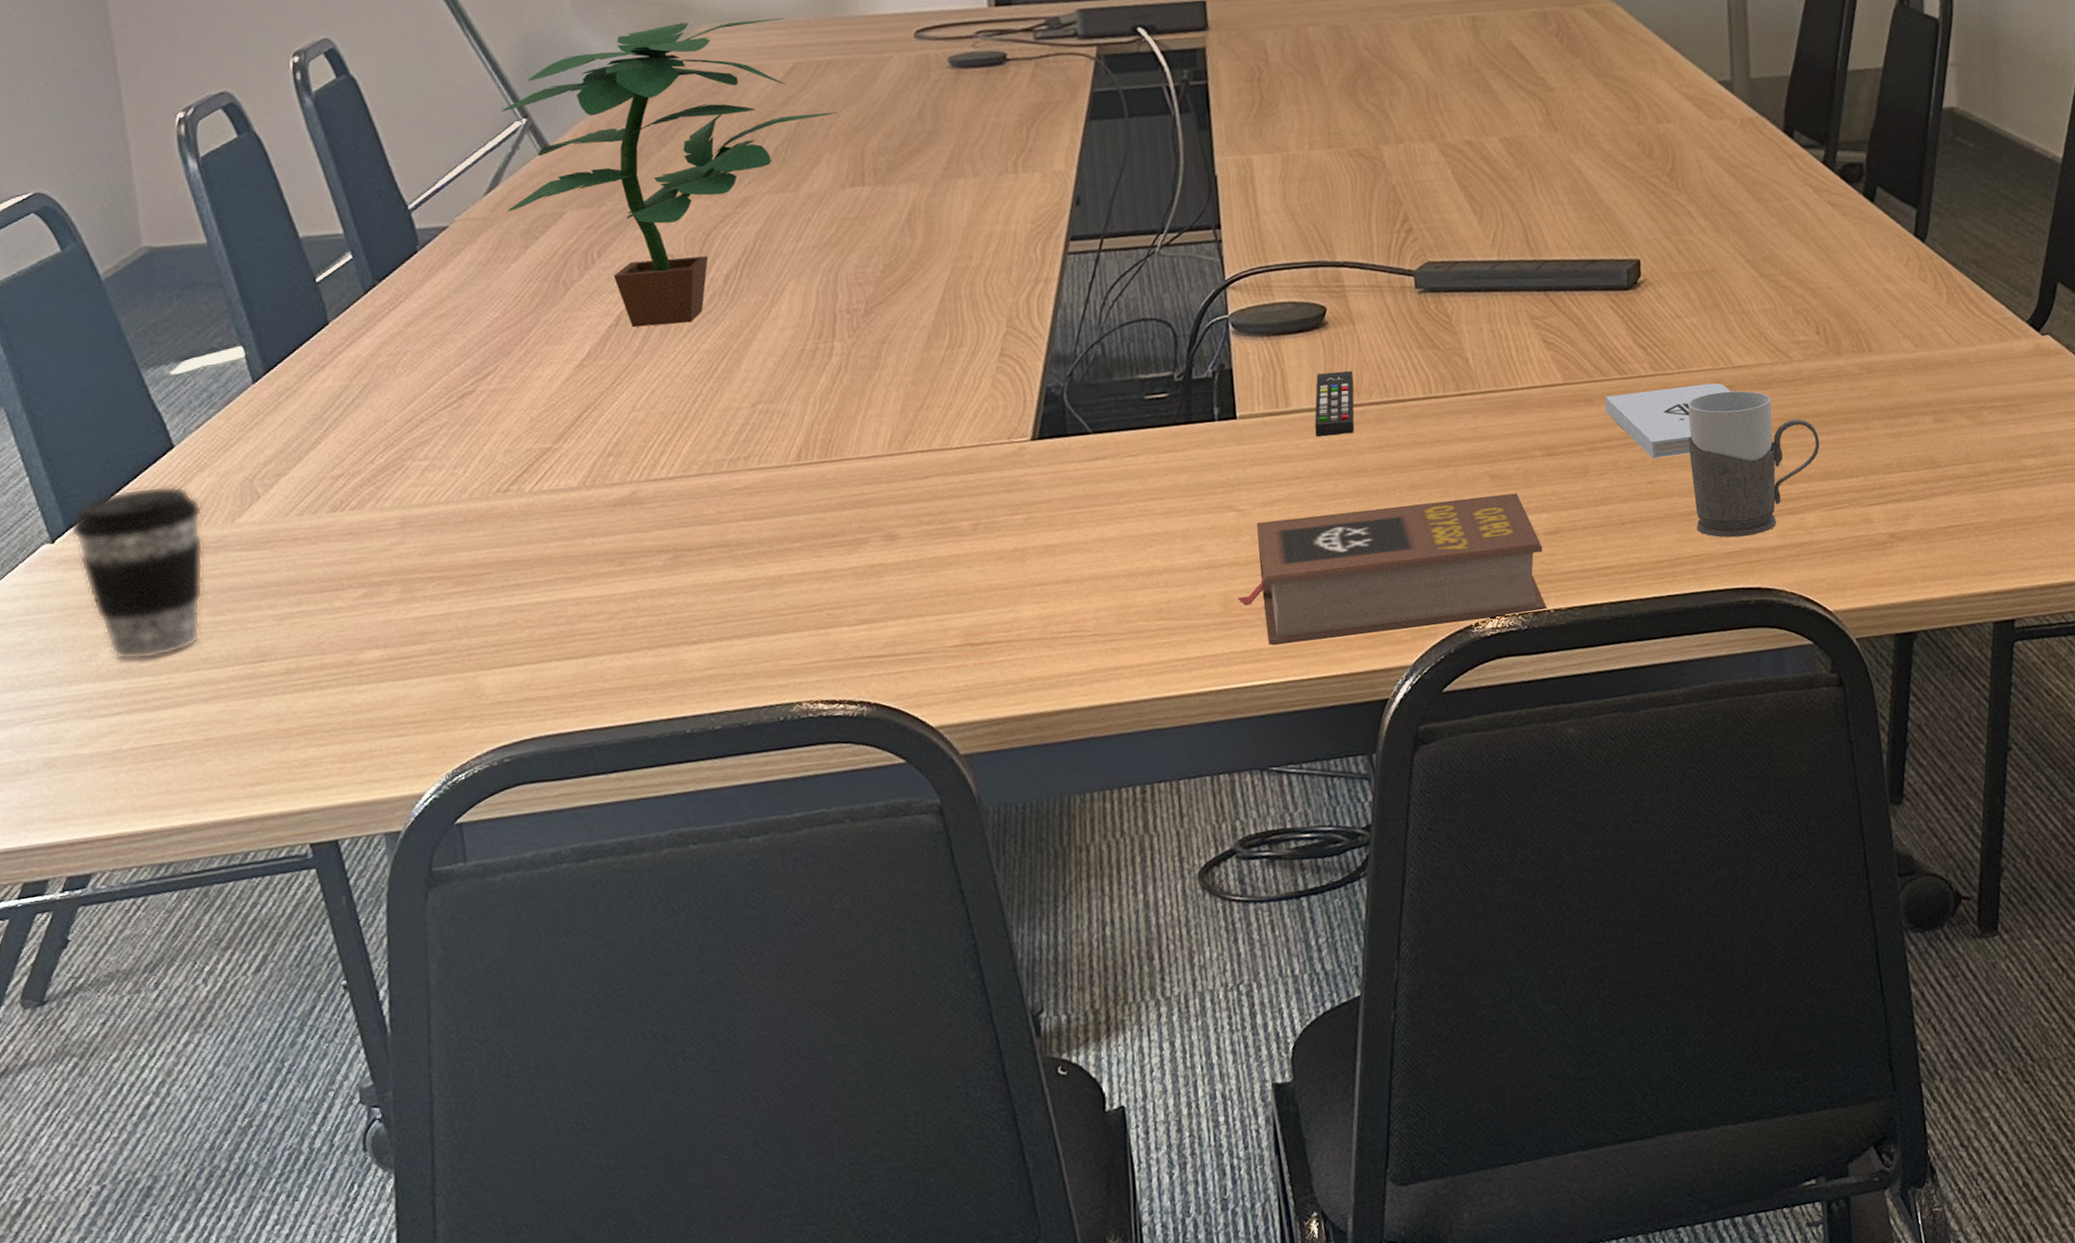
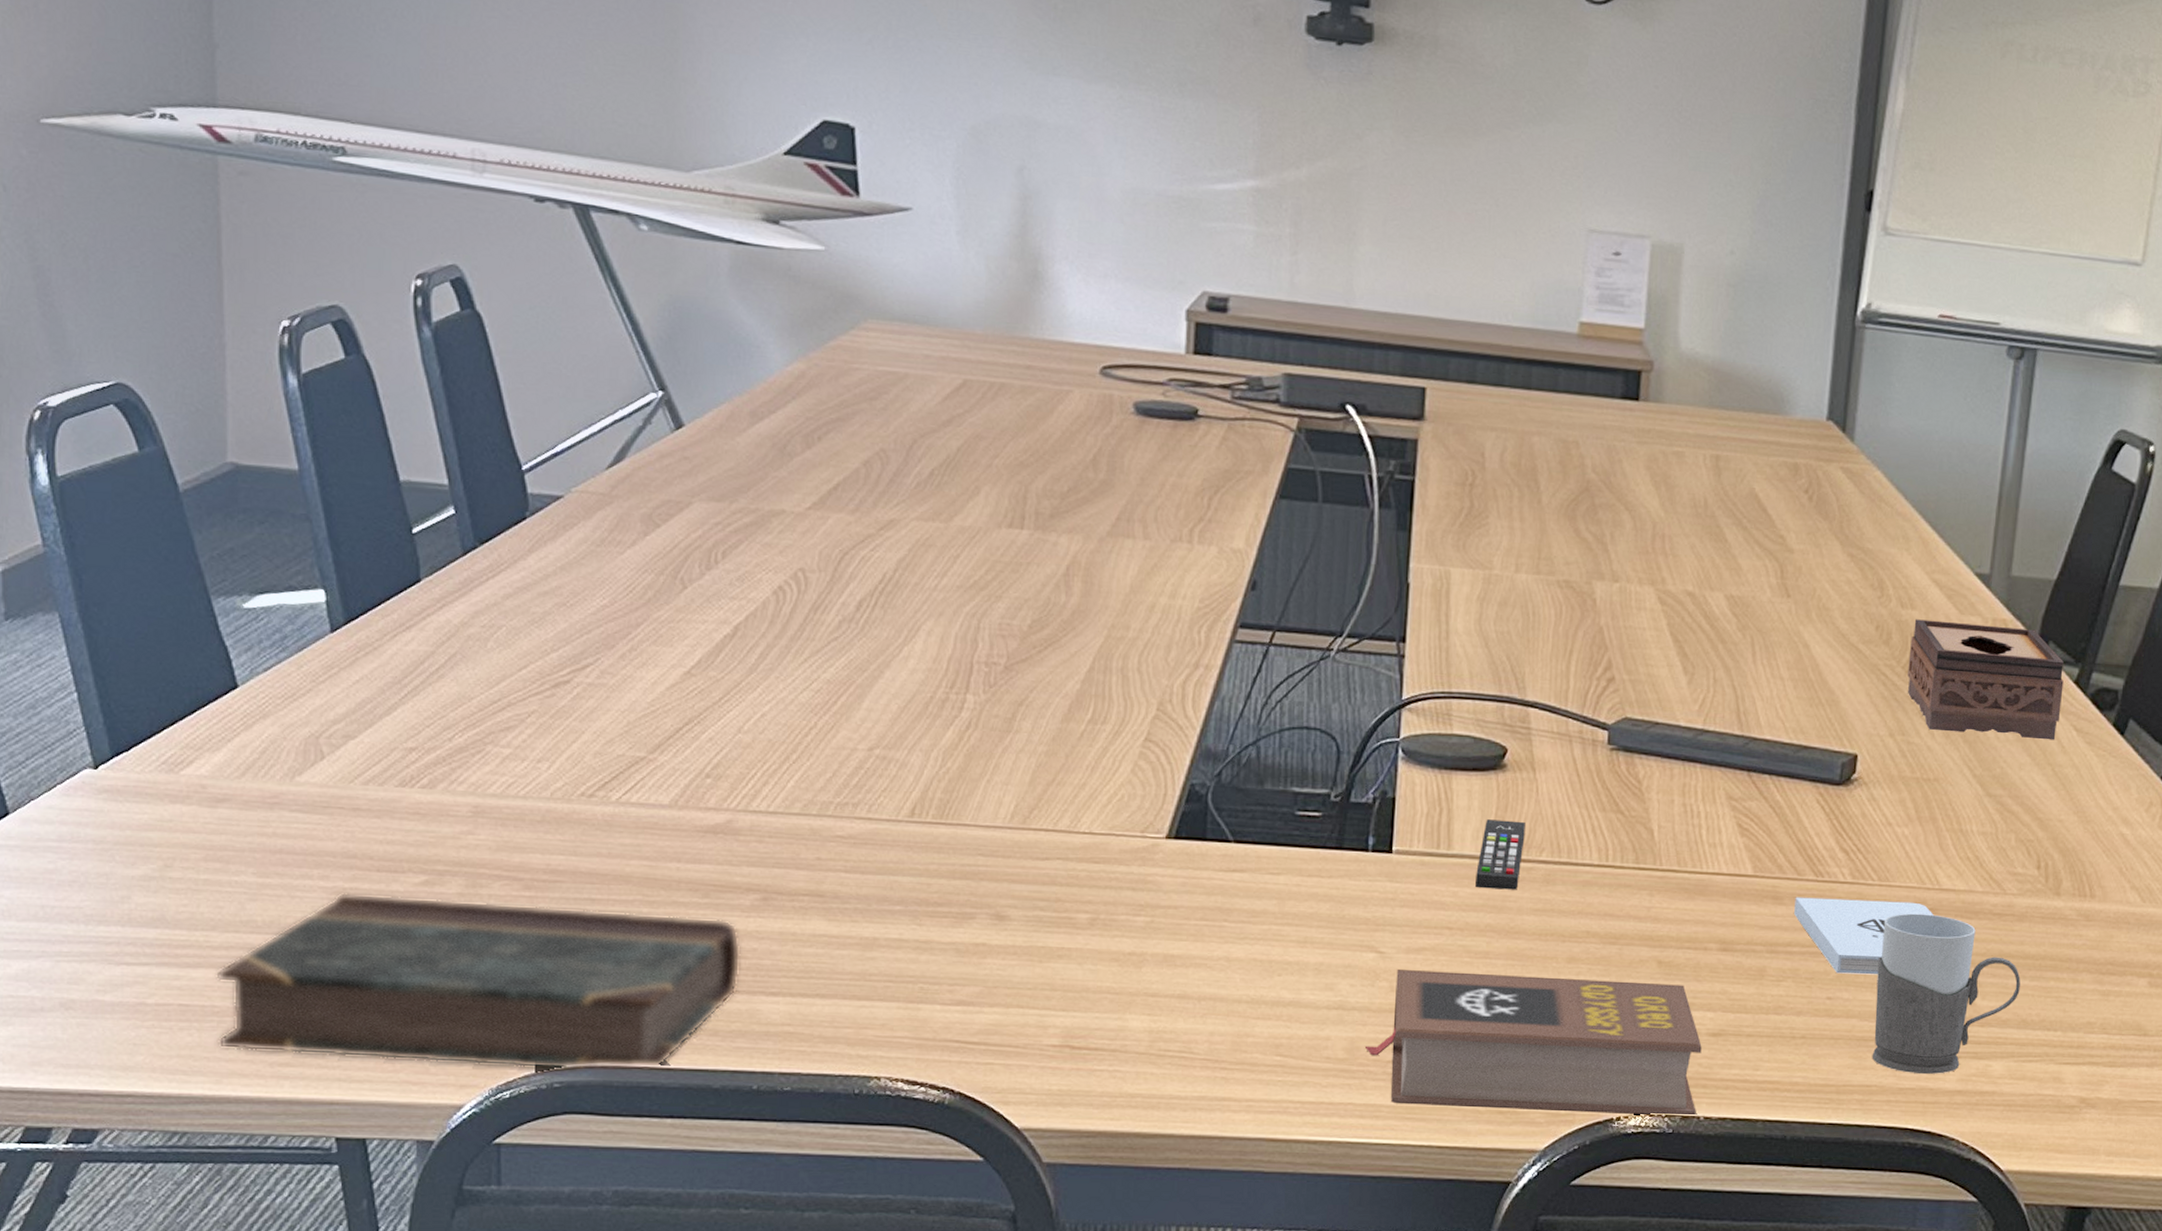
coffee cup: present [70,485,204,661] -> none [116,725,261,912]
book: none [183,582,662,780] -> present [216,893,741,1069]
potted plant: present [501,17,838,328] -> none [629,313,1004,647]
tissue box: none [1670,122,1815,226] -> present [1908,619,2064,740]

